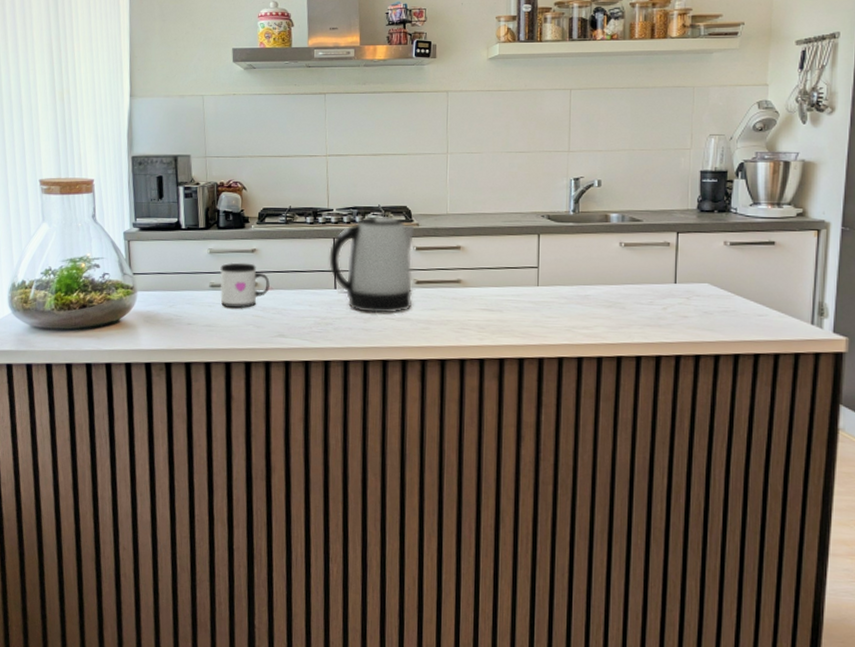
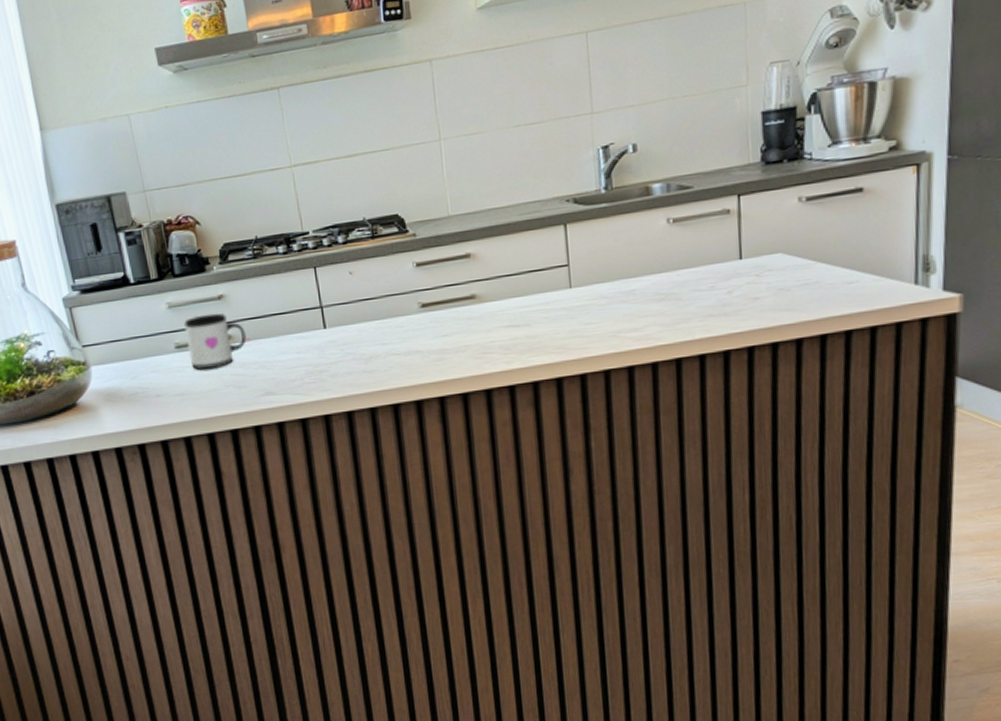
kettle: present [329,215,415,314] -> none [311,230,419,352]

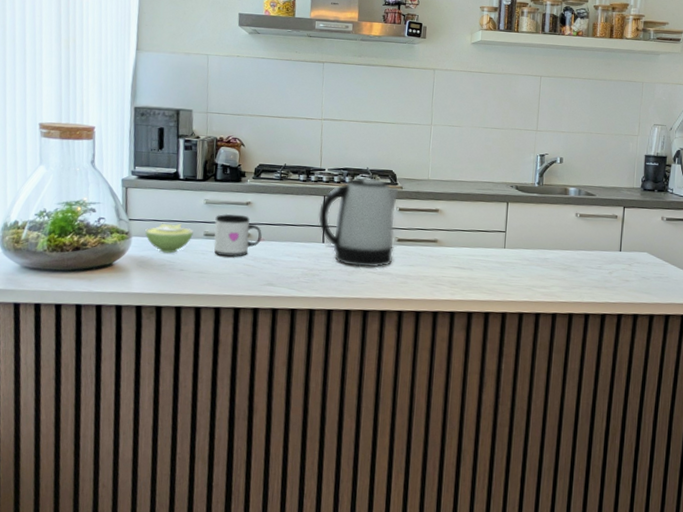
sugar bowl: none [104,338,162,379] -> present [145,223,193,253]
kettle: none [311,230,419,352] -> present [319,177,399,268]

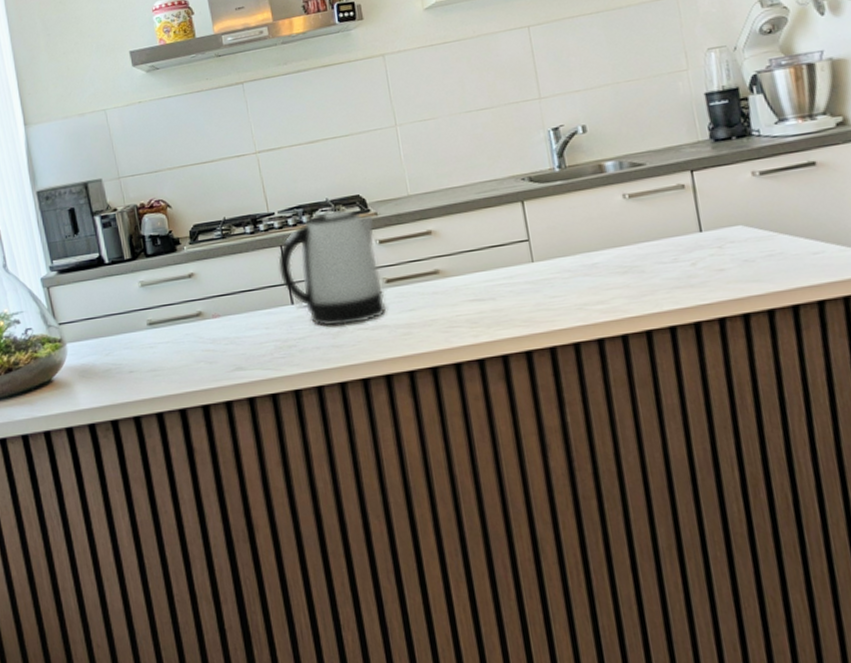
sugar bowl: present [145,223,193,253] -> none [80,316,135,356]
mug: present [214,213,262,257] -> none [156,290,216,347]

